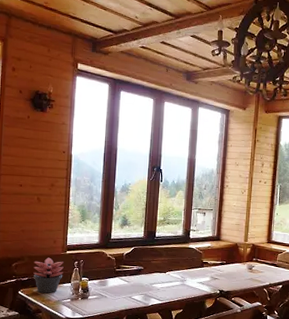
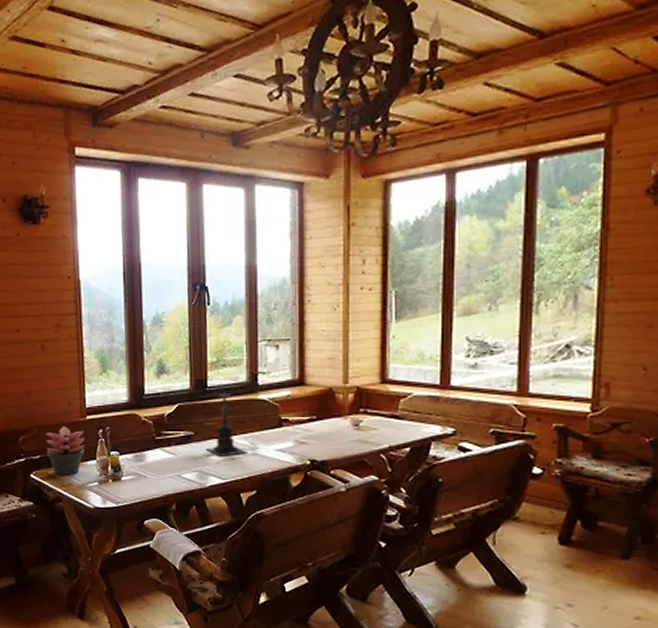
candle holder: none [151,236,180,285] -> present [206,385,249,456]

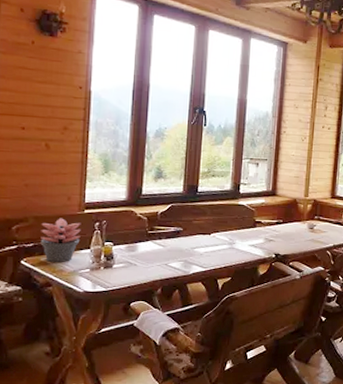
candle holder: present [206,385,249,456] -> none [192,191,227,249]

